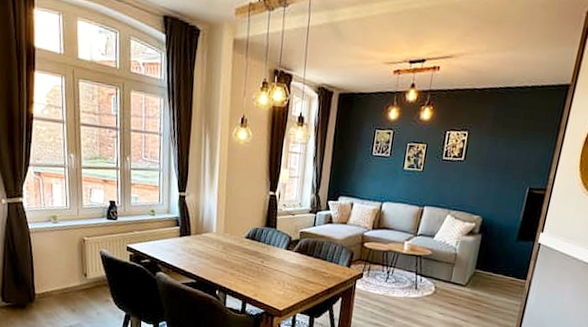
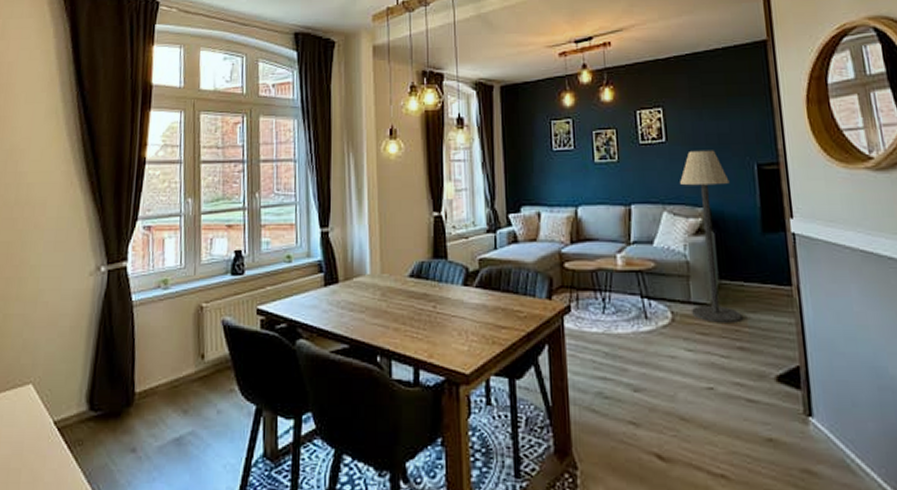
floor lamp: none [450,170,505,300] -> present [680,150,742,323]

